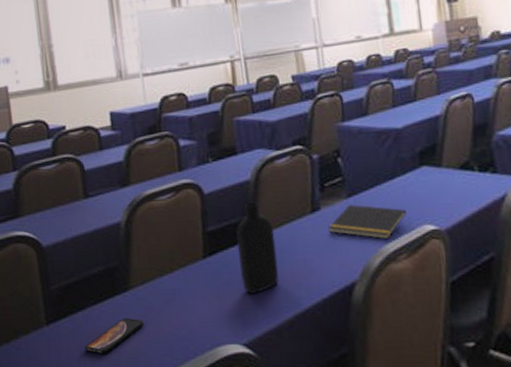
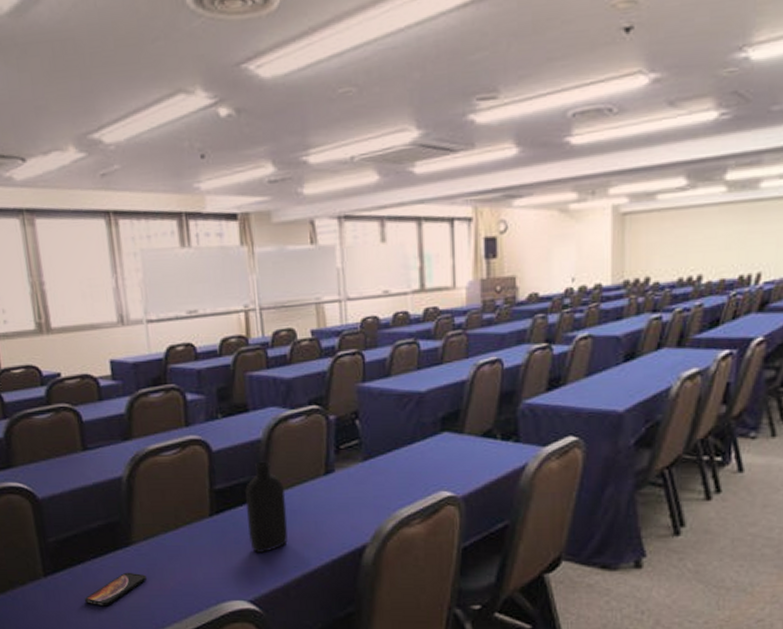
notepad: present [327,204,406,240] -> none [341,468,423,504]

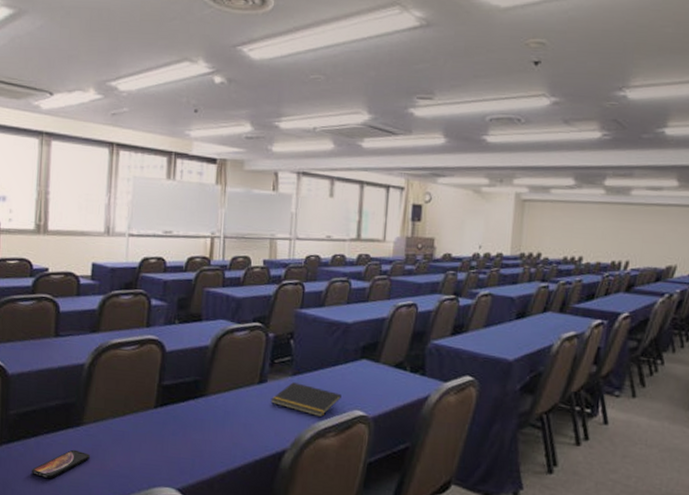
bottle: present [245,461,289,553] -> none [185,365,223,446]
notepad: none [341,468,423,504] -> present [270,382,341,418]

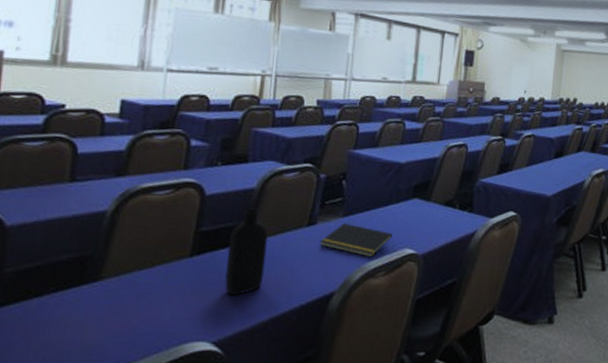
smartphone: present [32,449,90,479] -> none [32,308,109,344]
bottle: none [185,365,223,446] -> present [224,208,268,295]

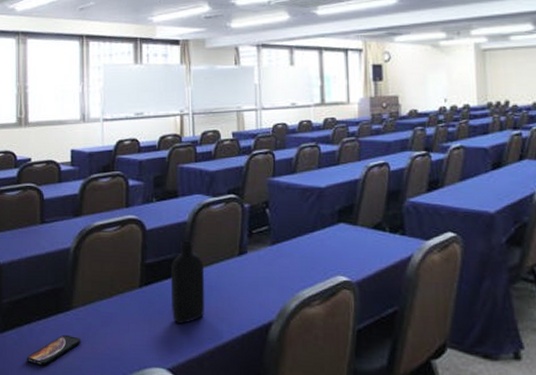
smartphone: none [32,308,109,344] -> present [27,334,81,366]
notepad: present [319,223,392,258] -> none [252,252,323,286]

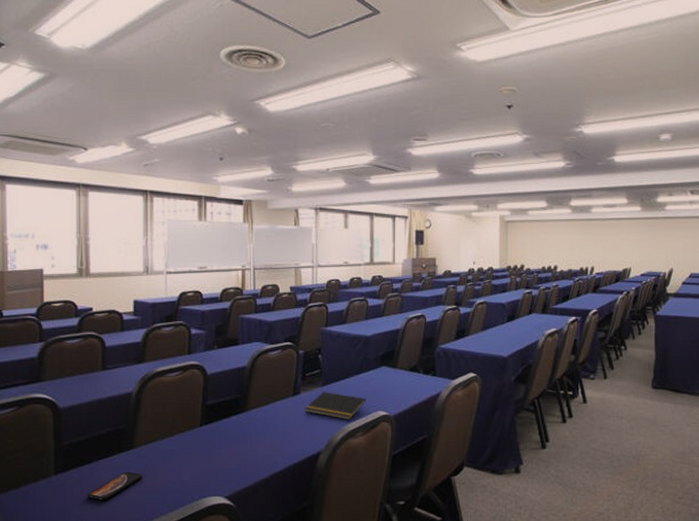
bottle: present [170,240,205,324] -> none [229,383,262,457]
notepad: none [252,252,323,286] -> present [304,392,366,420]

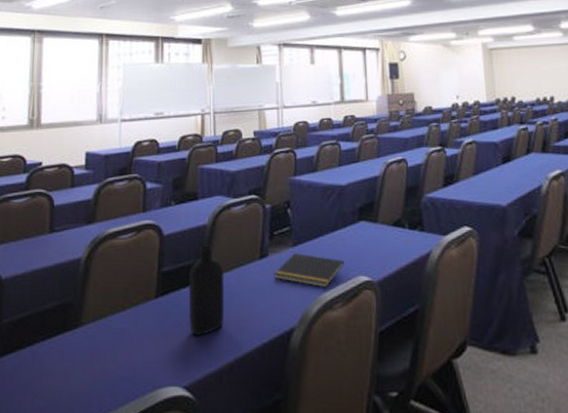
smartphone: present [88,471,142,501] -> none [27,355,89,393]
bottle: none [229,383,262,457] -> present [188,245,225,335]

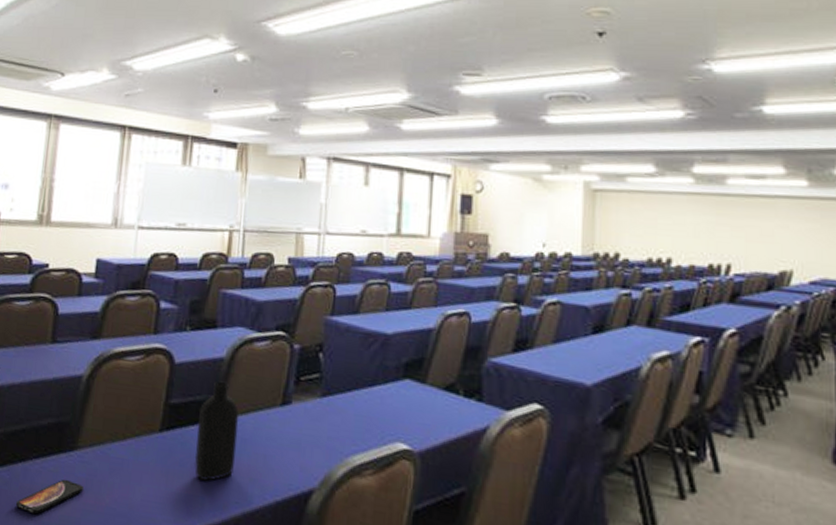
smartphone: none [27,355,89,393] -> present [16,479,83,515]
notepad: present [273,253,344,288] -> none [295,405,380,451]

